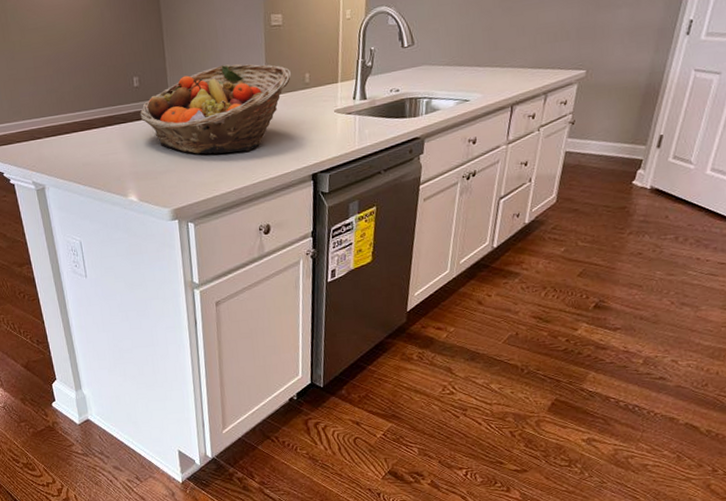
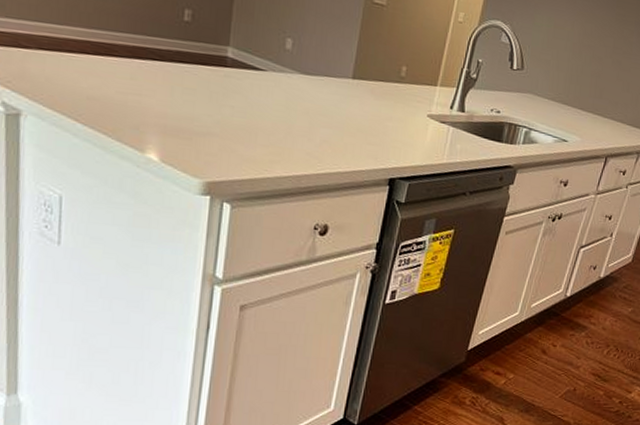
fruit basket: present [139,63,292,154] -> none [184,26,387,135]

